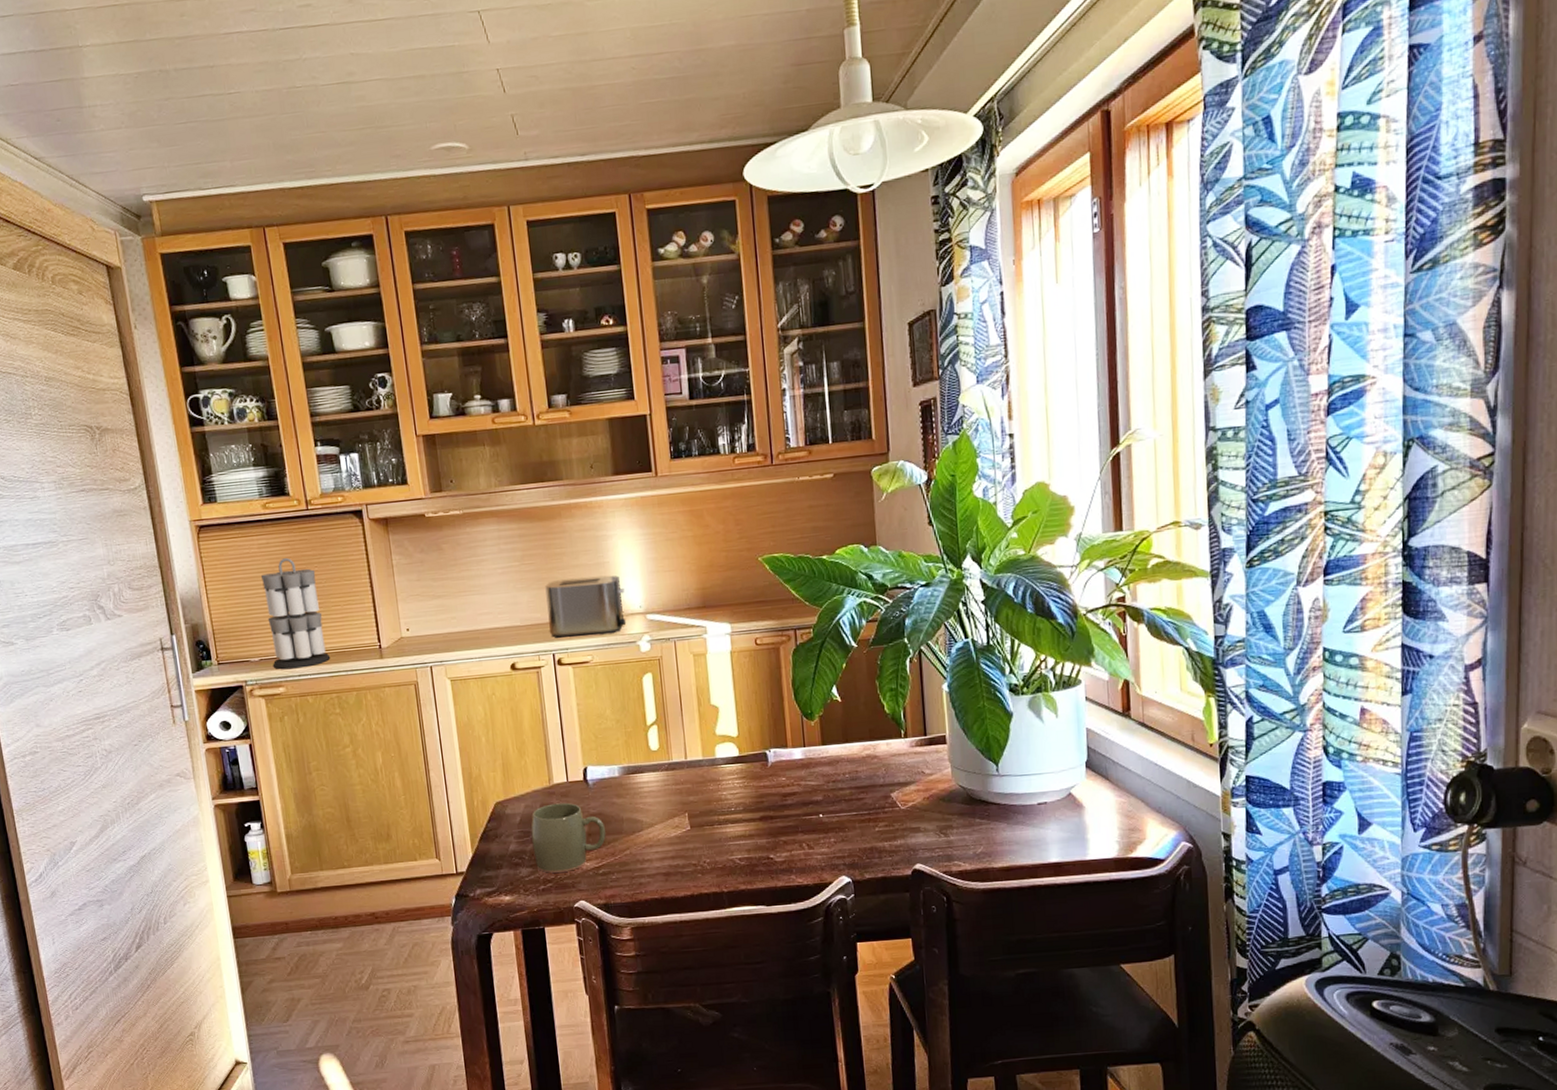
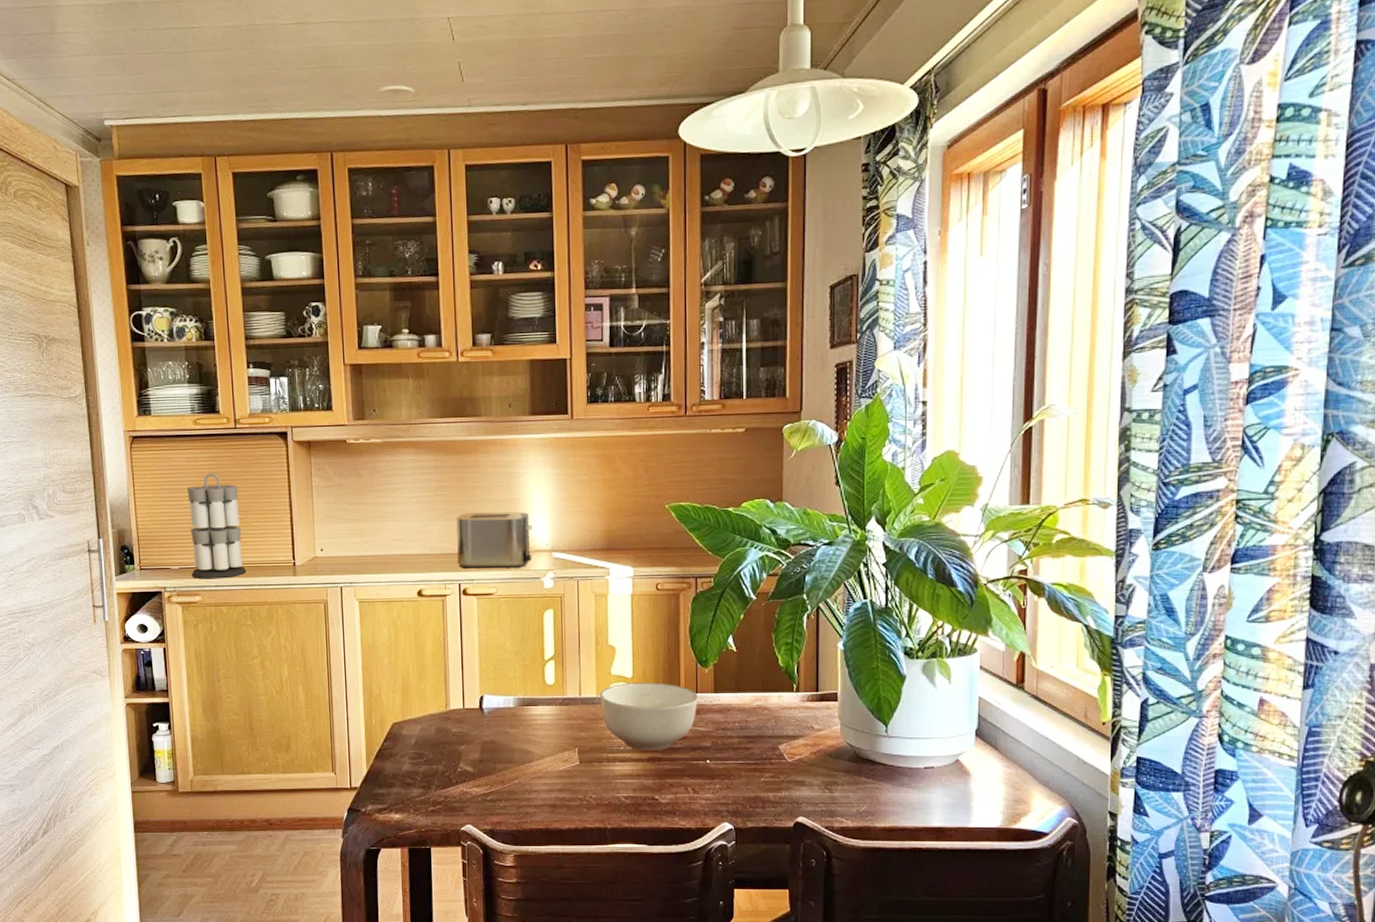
mug: present [530,802,606,873] -> none [425,728,497,795]
bowl: none [705,739,807,810] -> present [599,682,699,750]

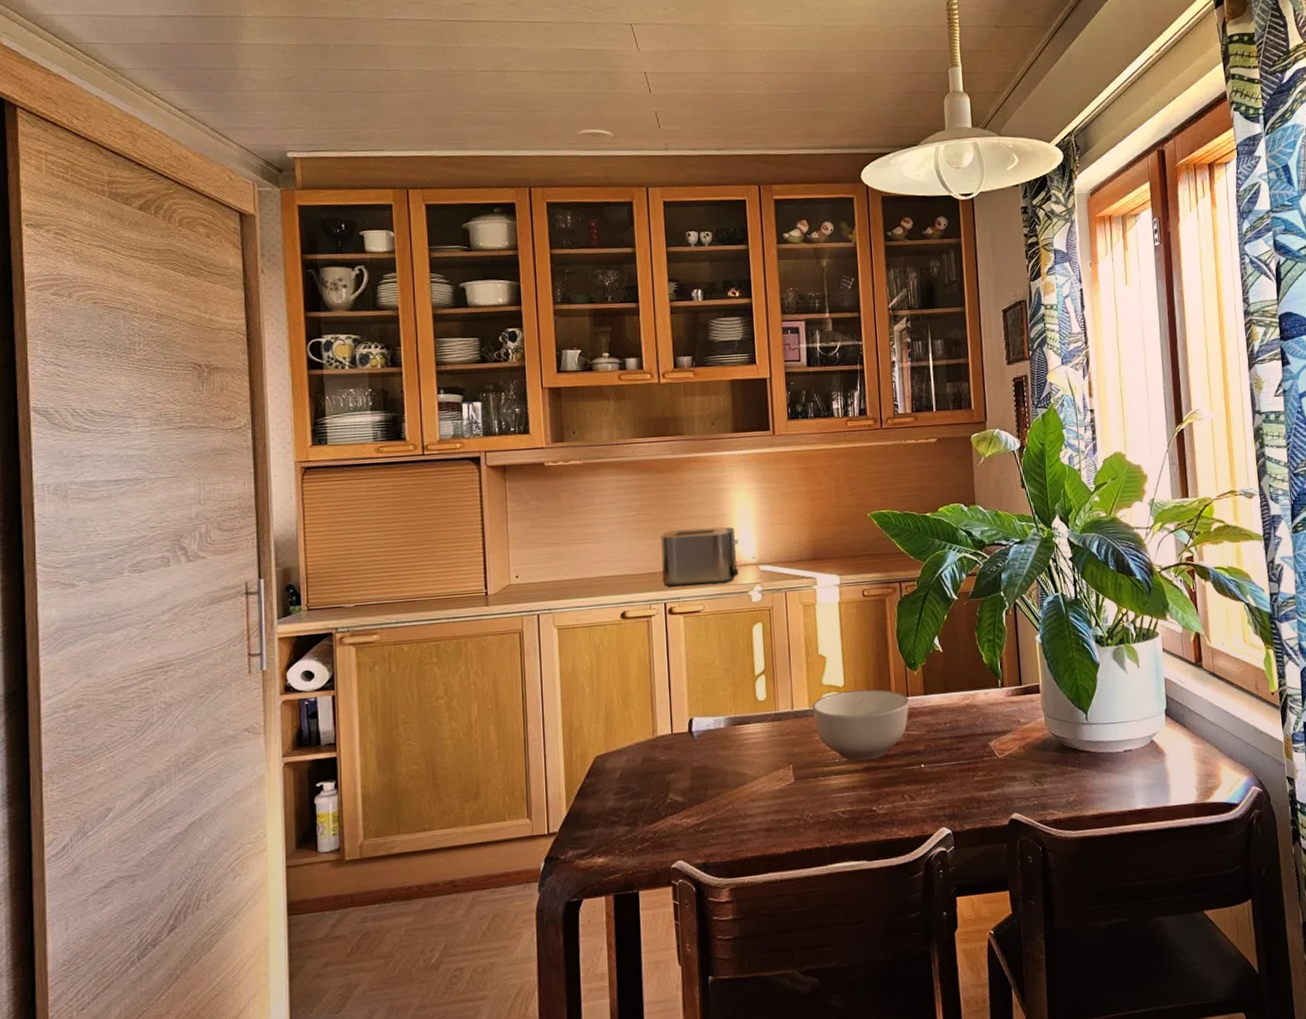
spice rack: present [187,473,247,579] -> none [367,502,432,616]

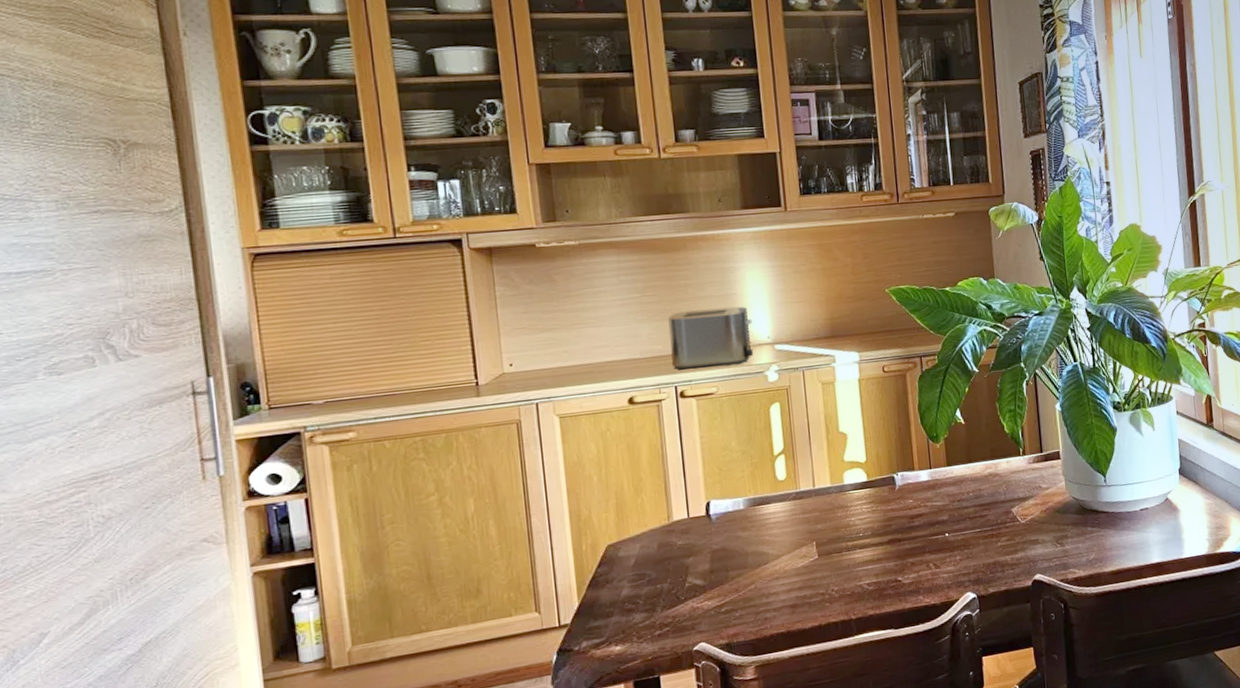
bowl: present [812,689,910,761] -> none [834,463,933,534]

